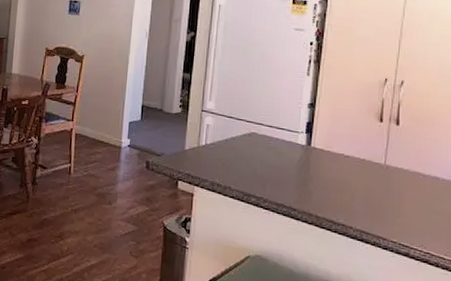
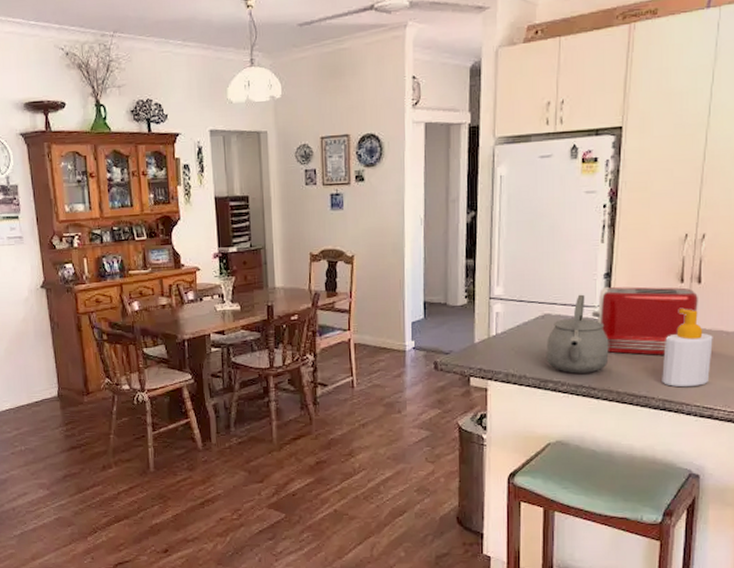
tea kettle: none [250,119,311,194] -> present [546,294,609,374]
toaster: none [295,115,396,187] -> present [591,286,698,355]
soap bottle: none [360,146,410,223] -> present [662,309,713,387]

